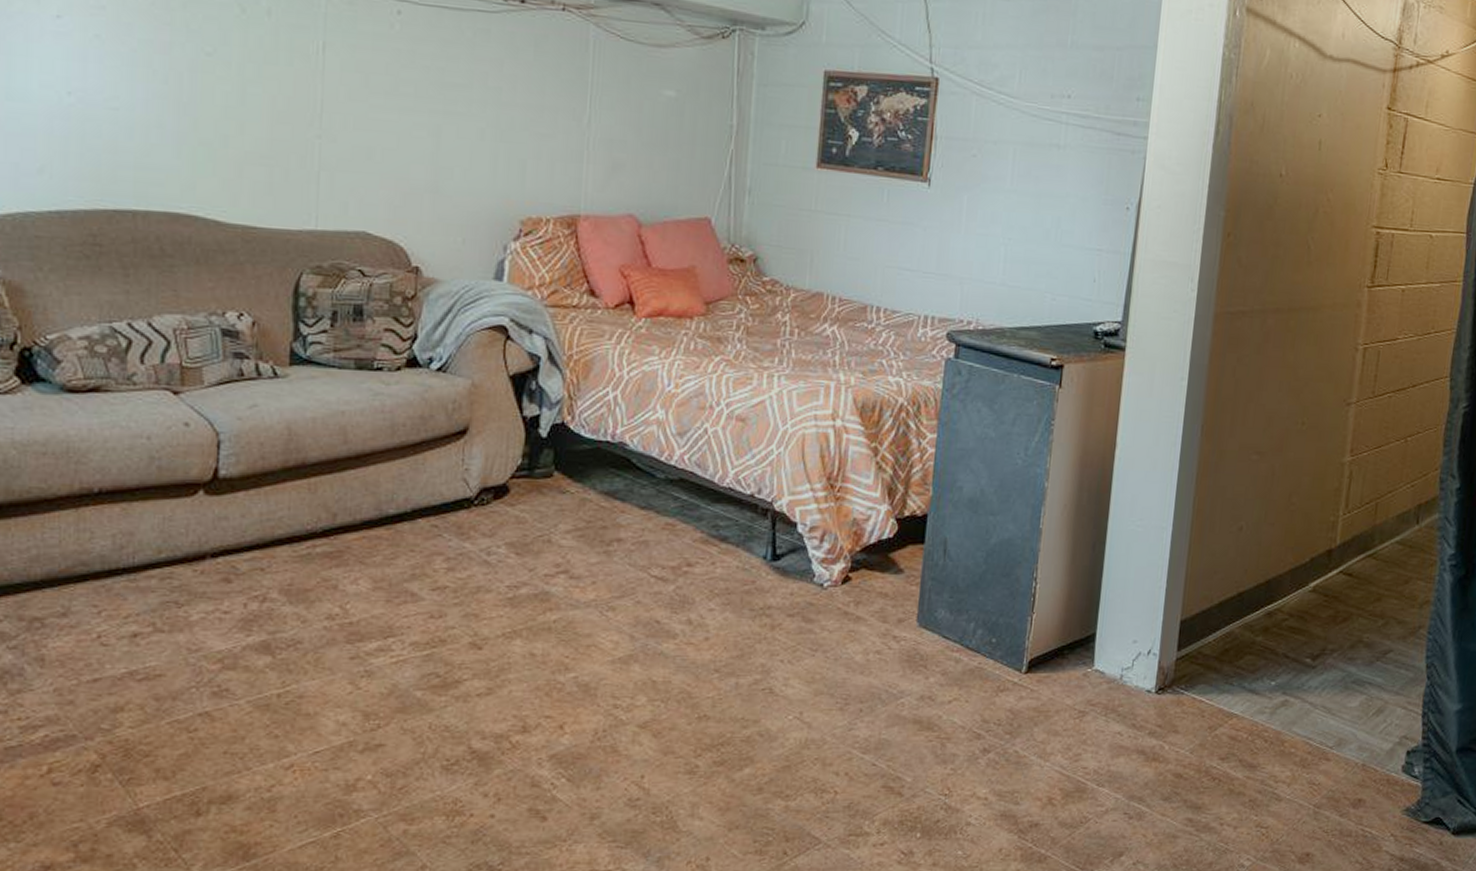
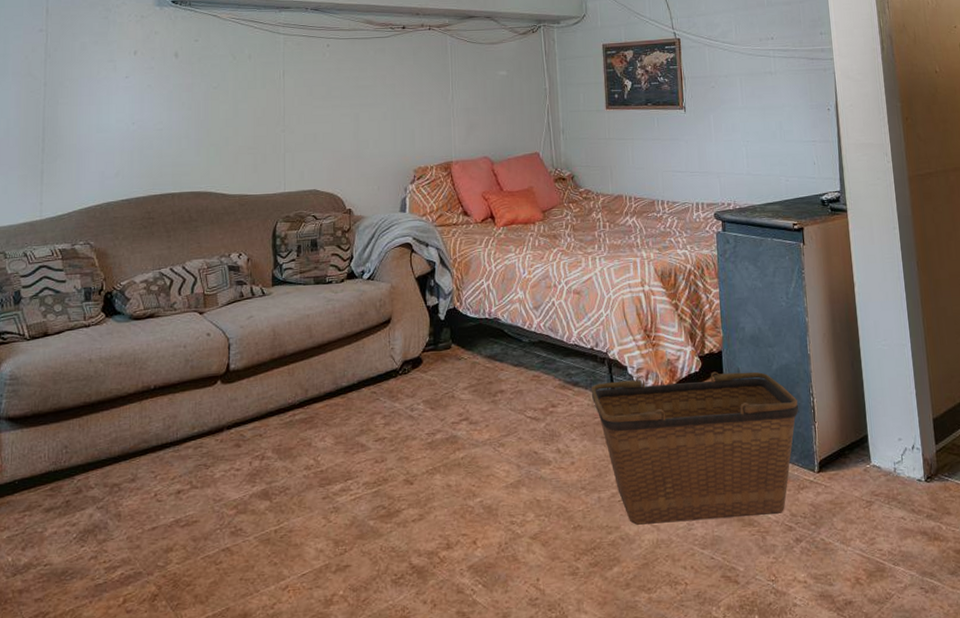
bicycle basket: none [743,538,1016,720] -> present [591,371,799,525]

